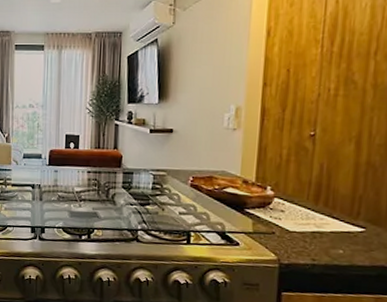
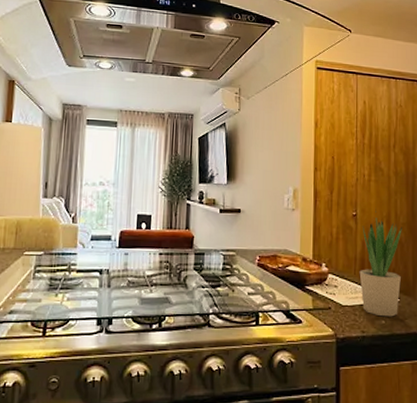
potted plant: none [313,128,379,247] -> present [359,209,403,317]

